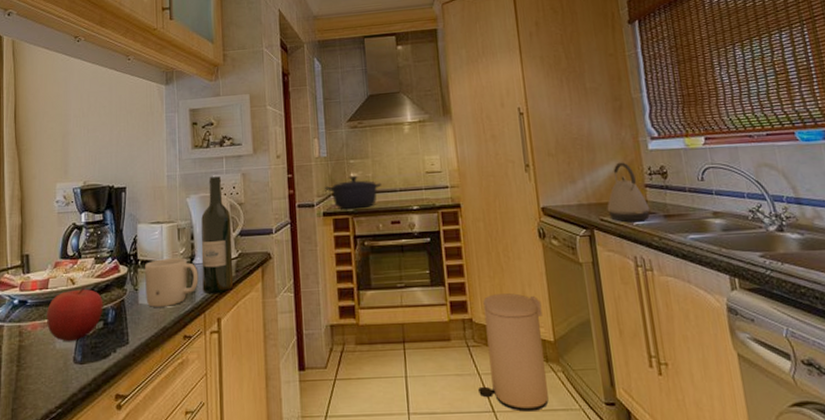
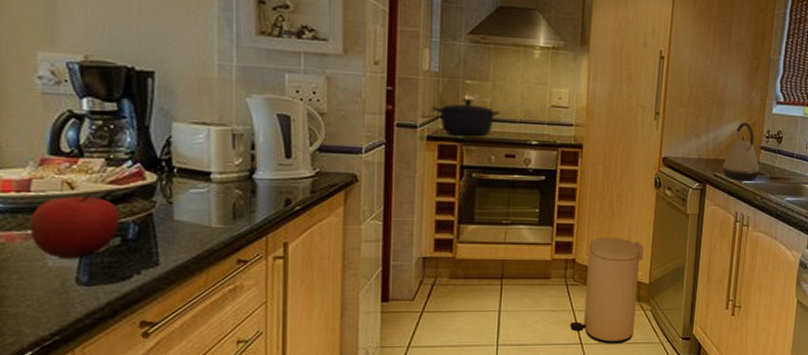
mug: present [145,258,199,307] -> none [184,169,260,225]
wine bottle: present [201,176,233,293] -> none [265,75,308,215]

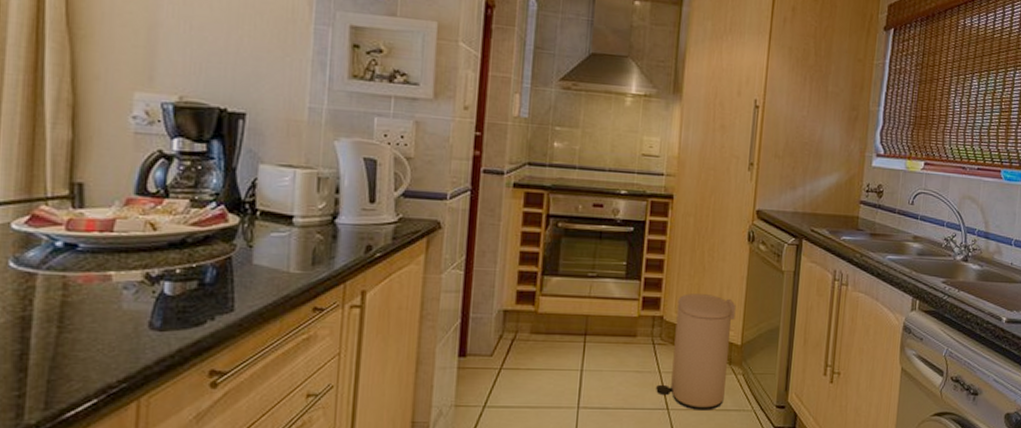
fruit: present [29,192,121,260] -> none [108,234,200,303]
cooking pot: present [432,98,500,137] -> none [520,145,589,185]
kettle: present [722,122,760,181] -> none [819,175,860,237]

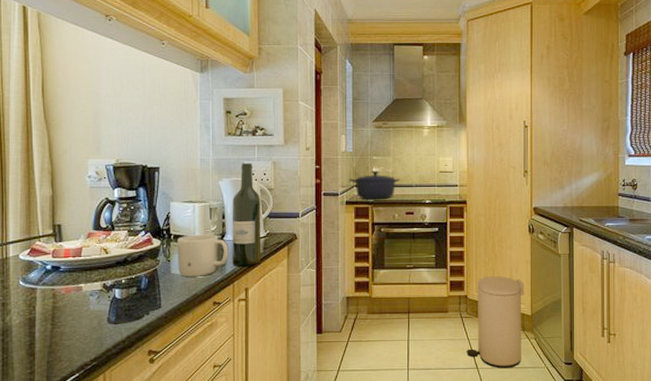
mug: none [263,212,341,271] -> present [178,234,229,277]
wine bottle: none [345,119,394,262] -> present [232,163,261,267]
cooking pot: none [520,145,589,185] -> present [349,170,400,200]

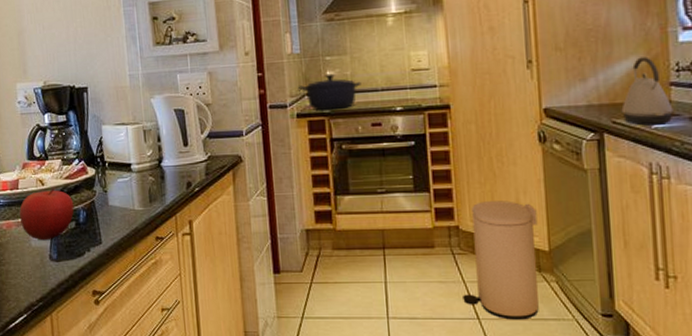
fruit: none [79,255,137,305] -> present [19,187,74,241]
mug: present [178,234,229,277] -> none [112,160,168,209]
wine bottle: present [232,163,261,267] -> none [167,75,203,196]
kettle: none [586,174,620,224] -> present [621,56,674,126]

